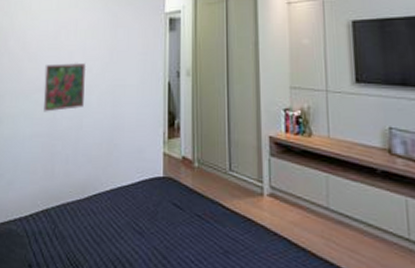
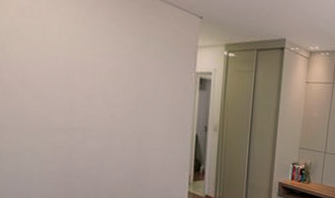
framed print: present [43,62,87,112] -> none [55,104,108,152]

